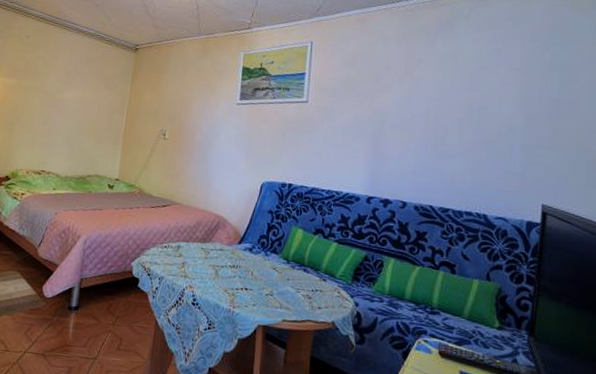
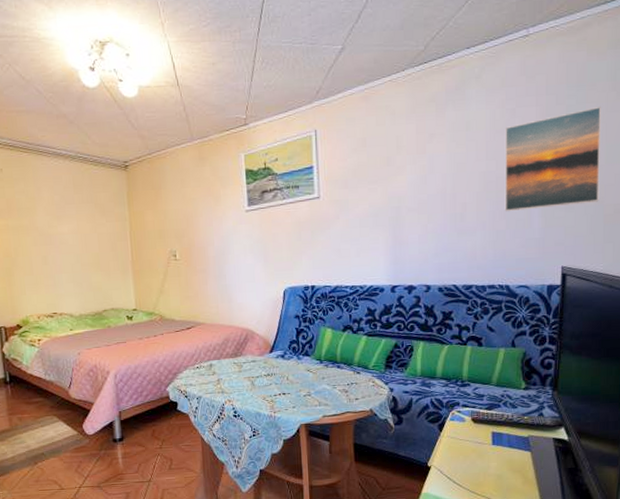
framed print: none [486,57,585,146] -> present [504,107,601,212]

